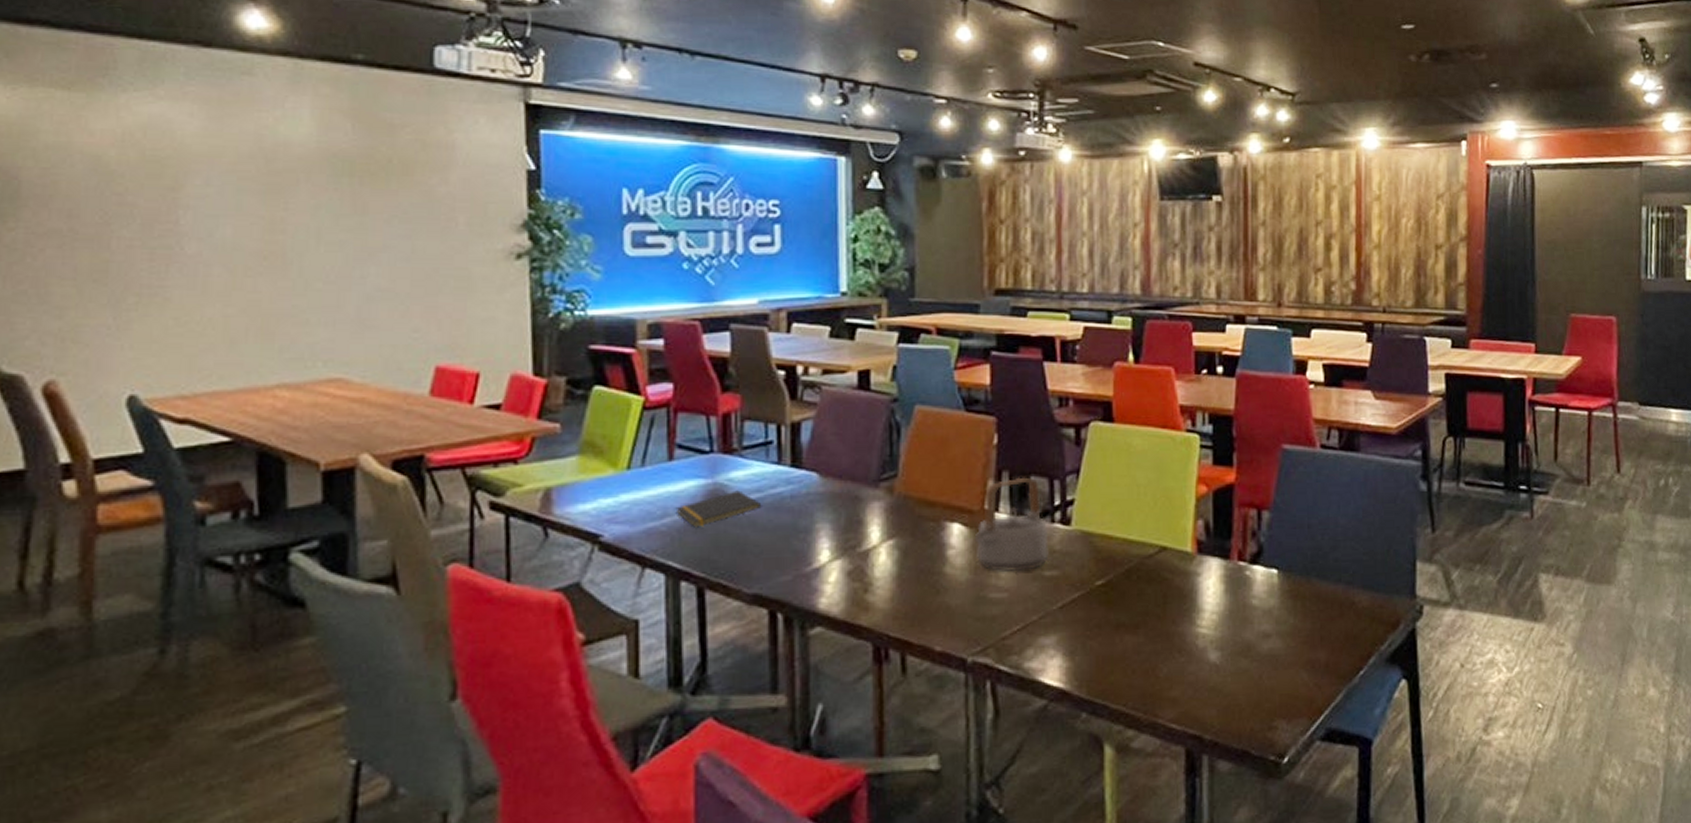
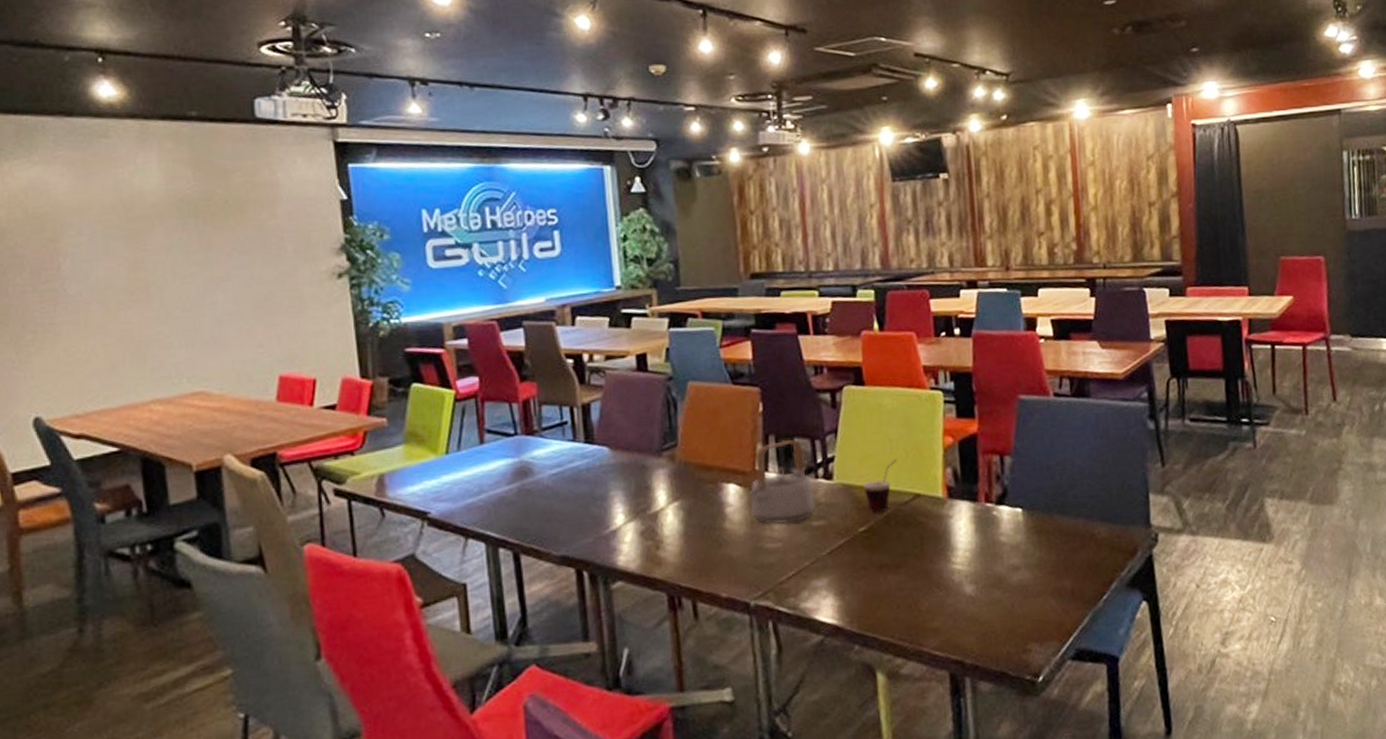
notepad: present [675,490,762,528] -> none [489,466,563,501]
cup: none [1104,505,1144,566] -> present [863,458,897,513]

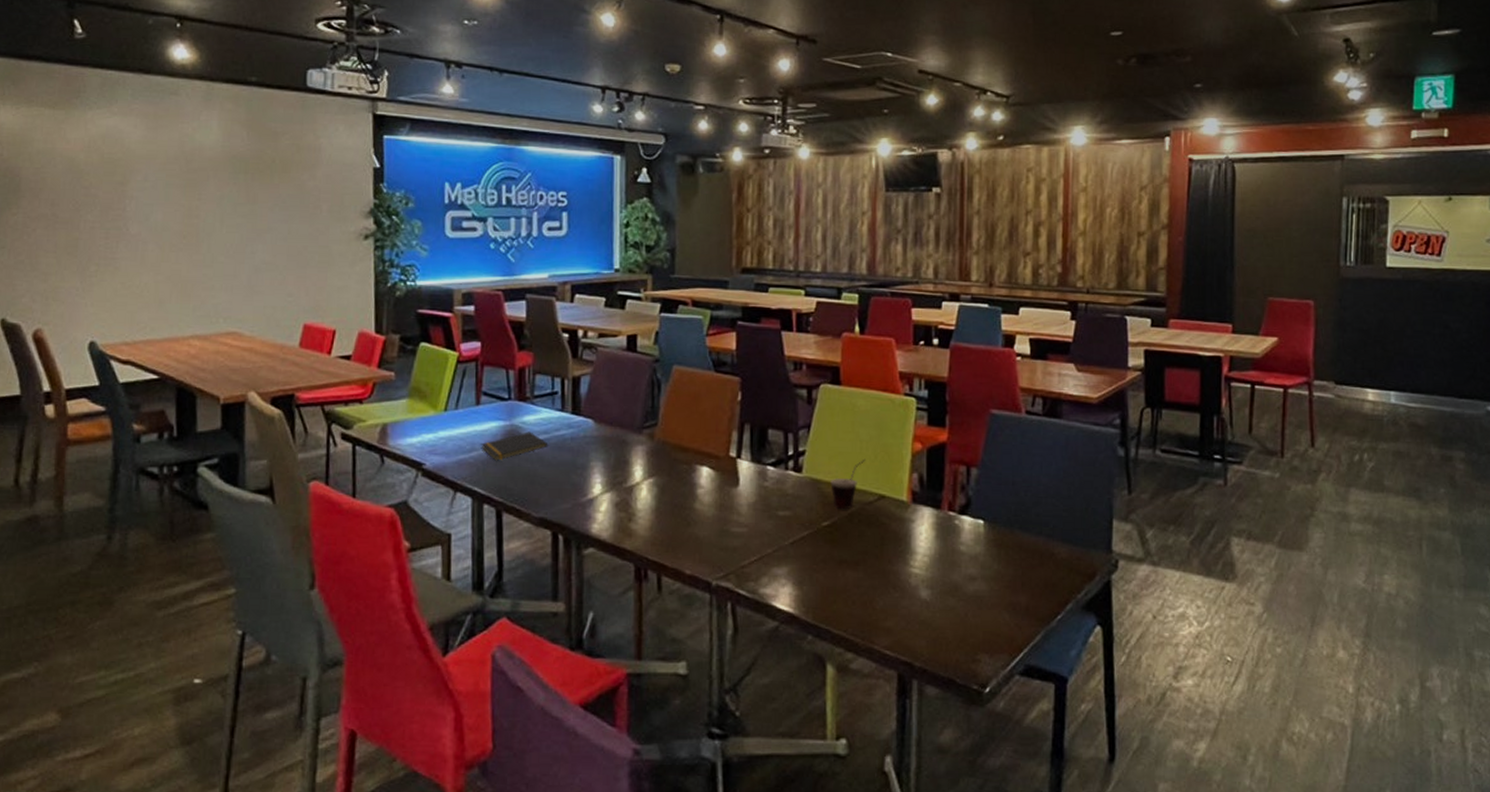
notepad: none [489,466,563,501] -> present [481,431,548,461]
teapot: present [749,439,815,524] -> none [721,429,783,511]

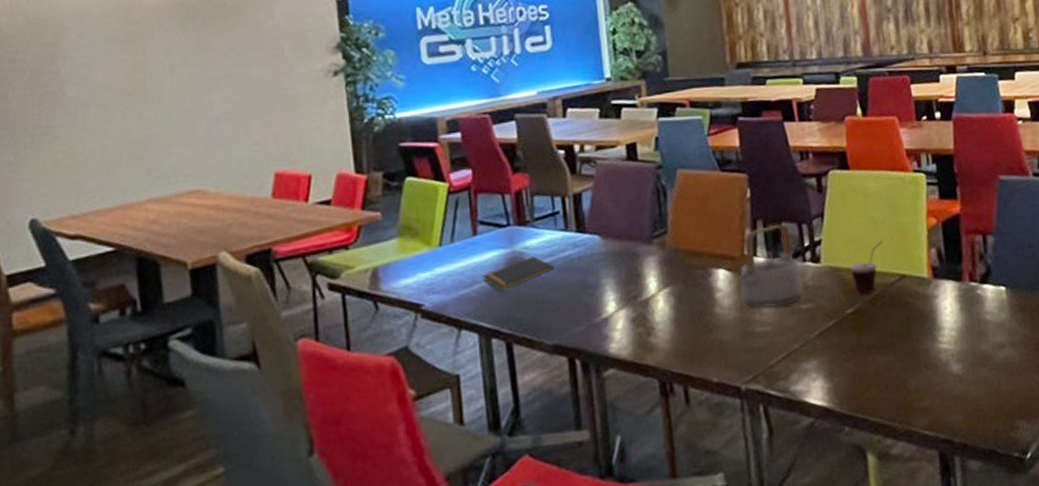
teapot: none [721,429,783,511] -> present [739,224,804,308]

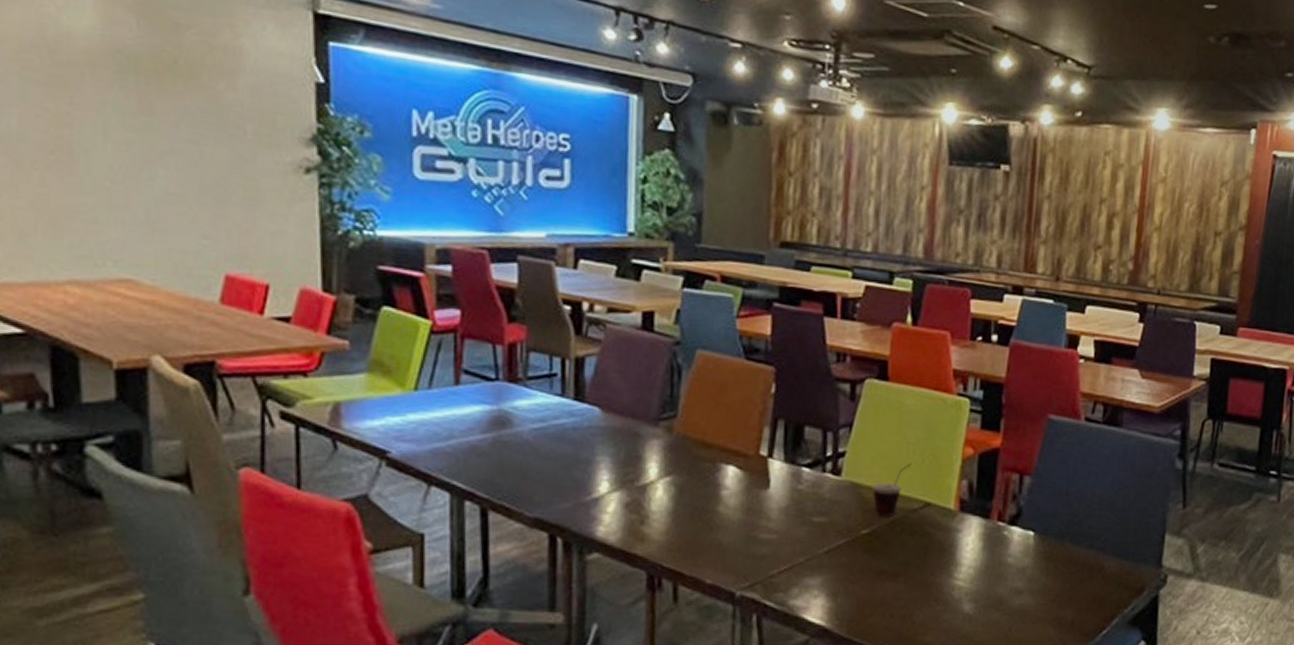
notepad: present [482,256,555,292] -> none [461,418,545,451]
teapot: present [739,224,804,308] -> none [749,426,820,516]

